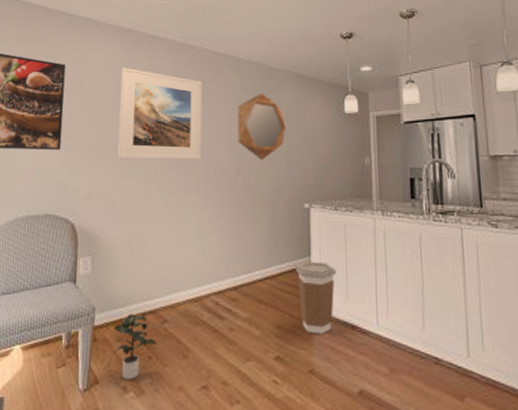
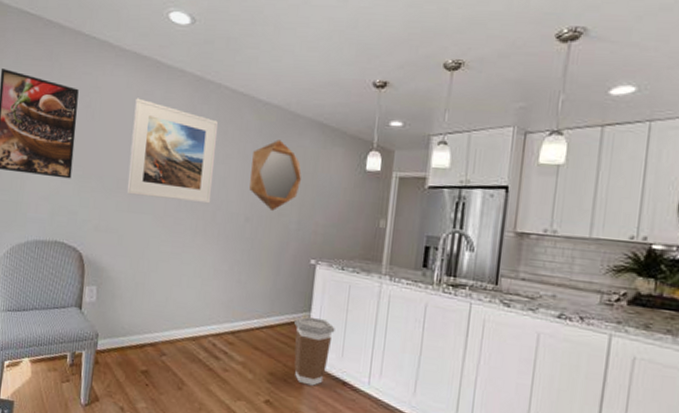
potted plant: present [114,314,157,381] -> none [114,343,154,402]

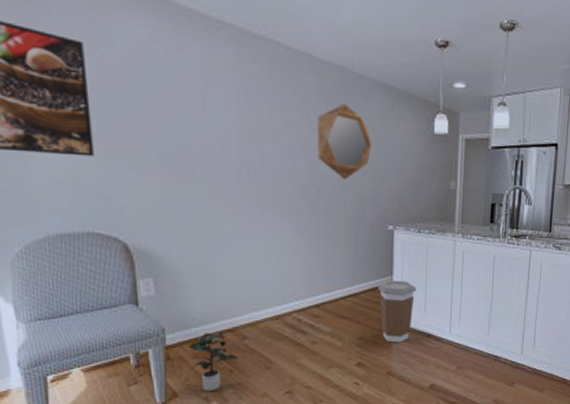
potted plant: none [114,343,154,402] -> present [189,332,237,392]
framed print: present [126,98,218,204] -> none [166,54,277,177]

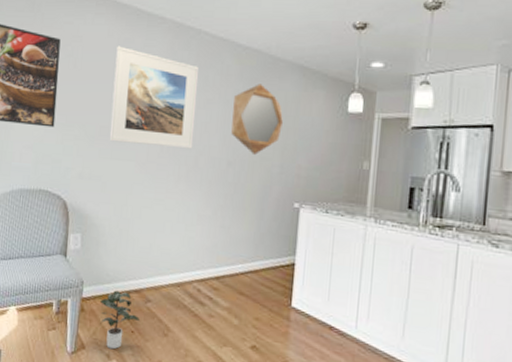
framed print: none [166,54,277,177] -> present [109,46,198,149]
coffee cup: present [378,280,417,343] -> none [279,260,321,331]

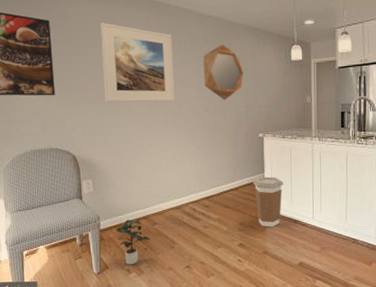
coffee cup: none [279,260,321,331] -> present [253,176,284,227]

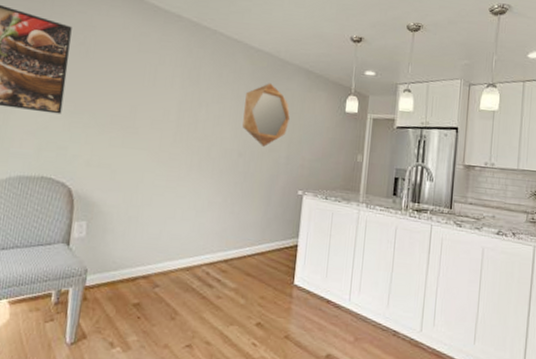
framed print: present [100,22,175,102] -> none [121,38,213,140]
potted plant: present [116,219,150,265] -> none [104,277,147,337]
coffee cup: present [253,176,284,227] -> none [283,242,320,306]

